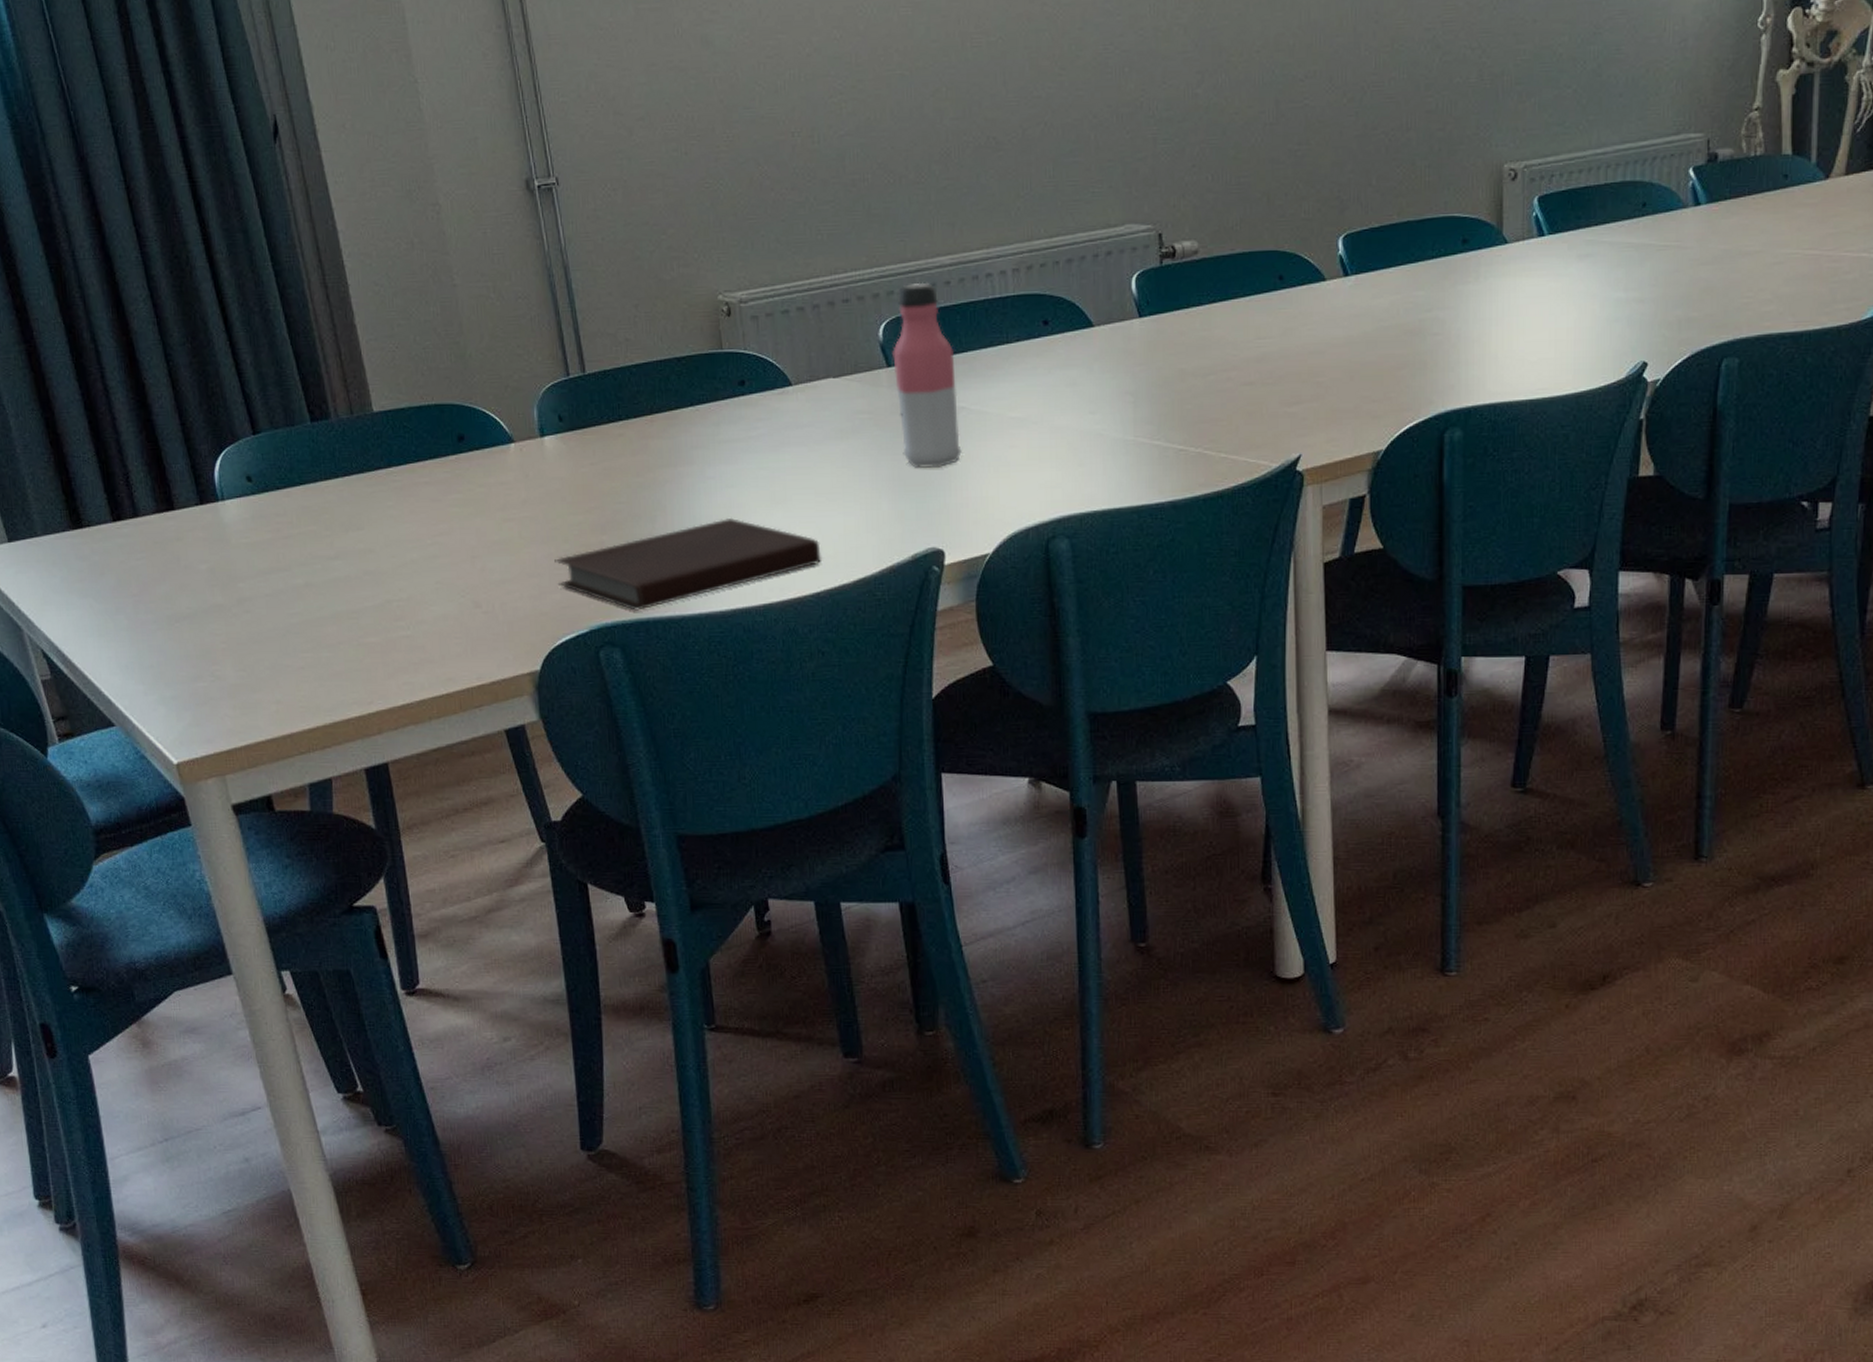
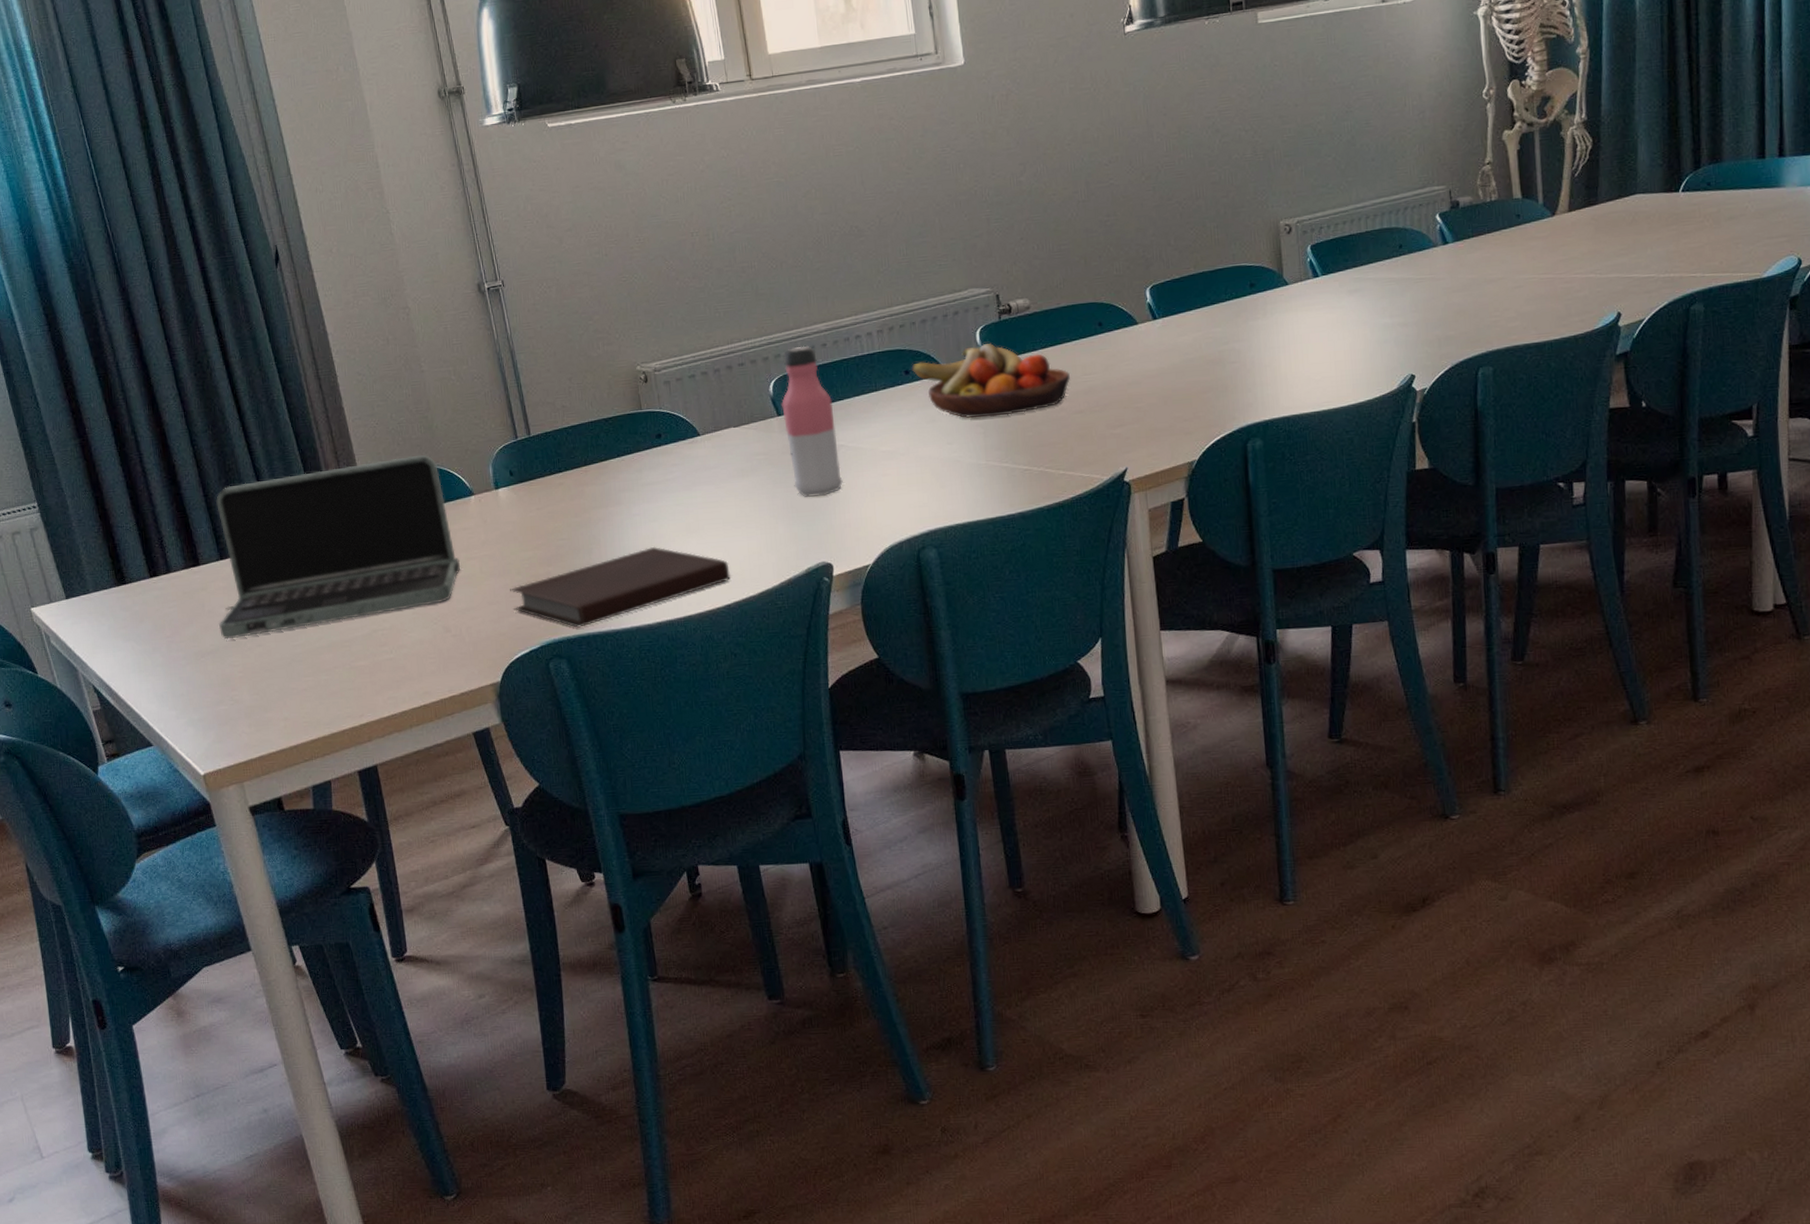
laptop: none [196,388,496,601] -> present [216,454,461,639]
fruit bowl: none [1051,293,1240,384] -> present [911,343,1070,418]

